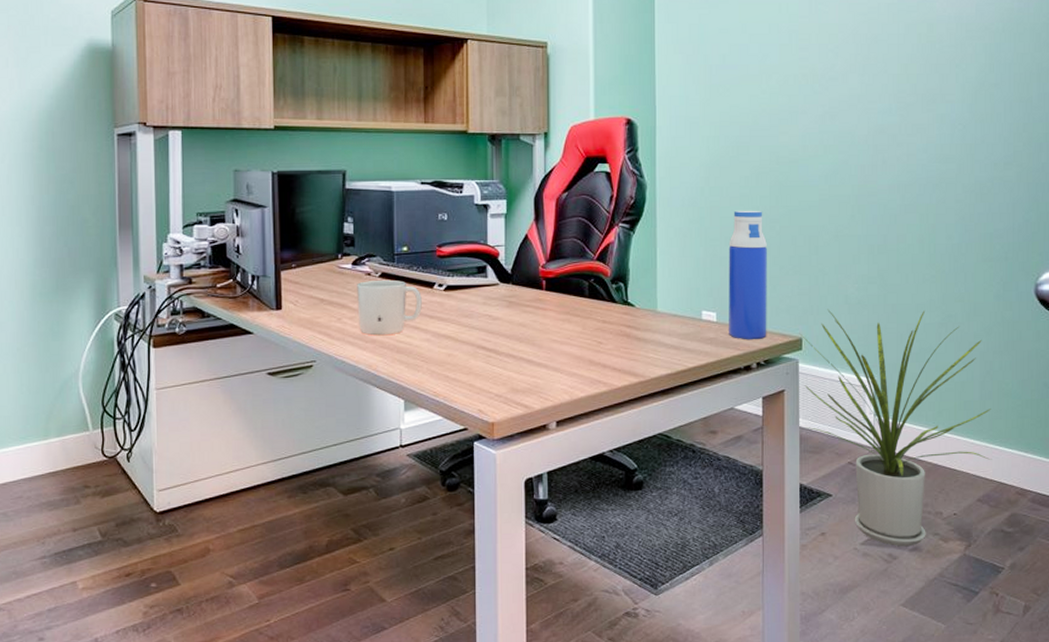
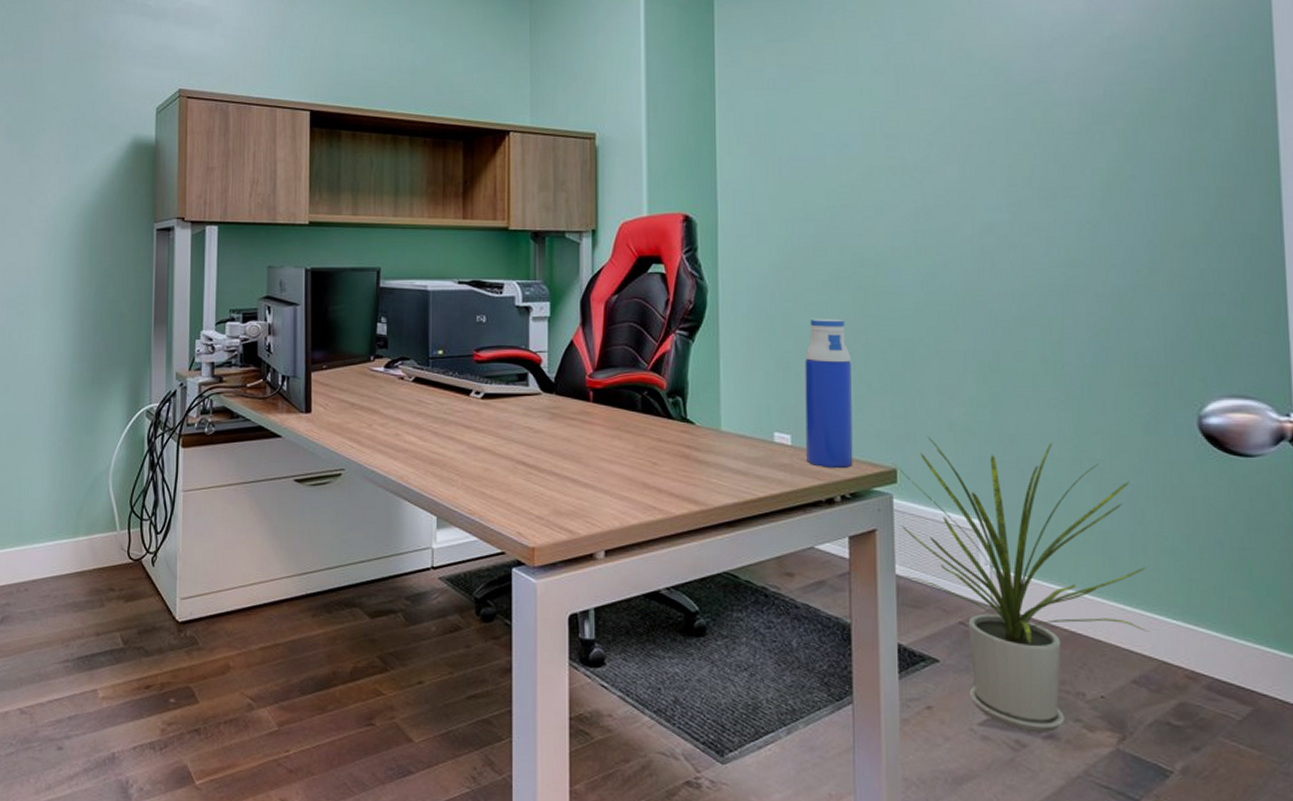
mug: present [357,279,422,336] -> none [389,384,457,445]

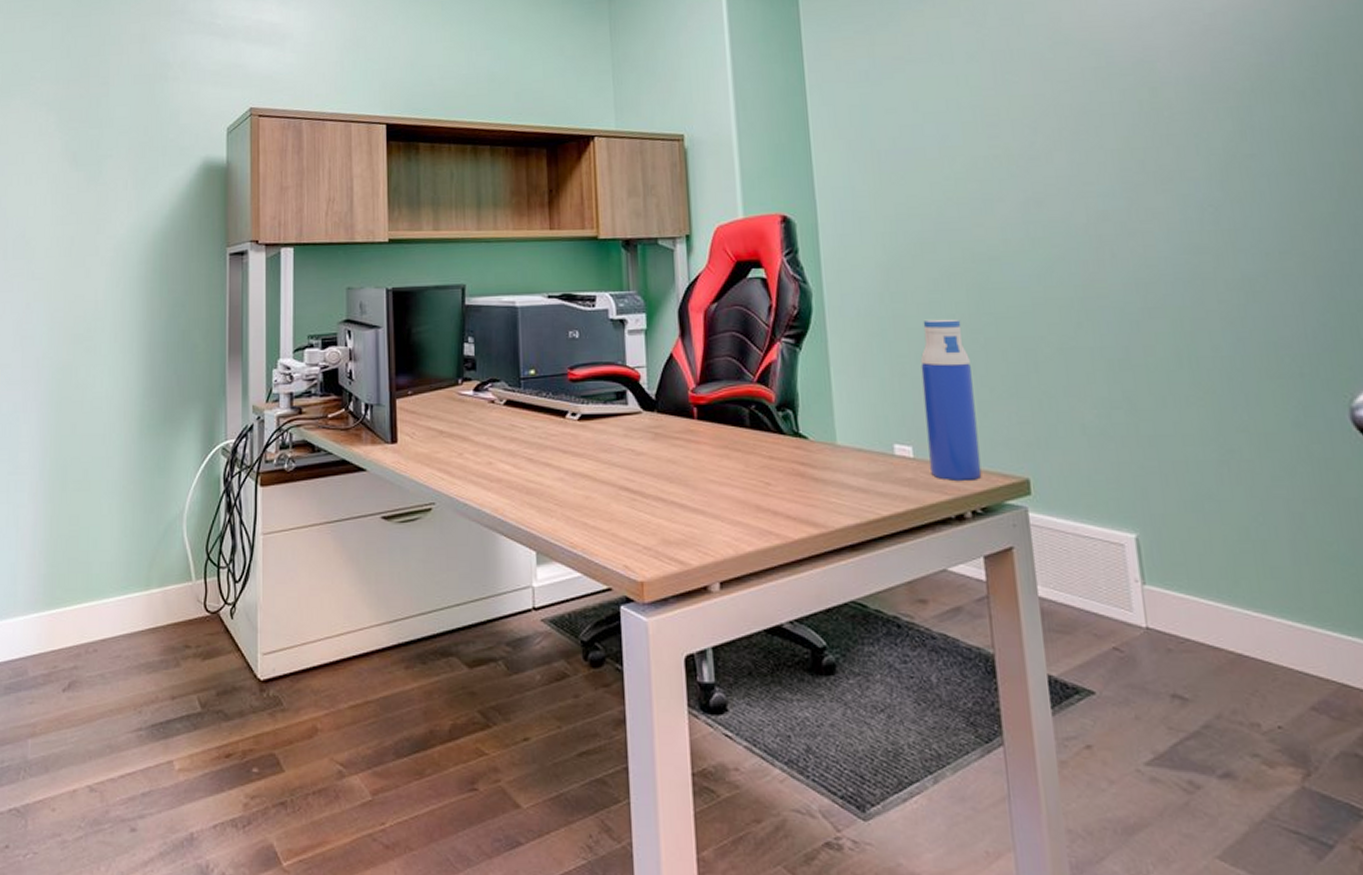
house plant: present [893,436,1150,733] -> none [1024,441,1324,772]

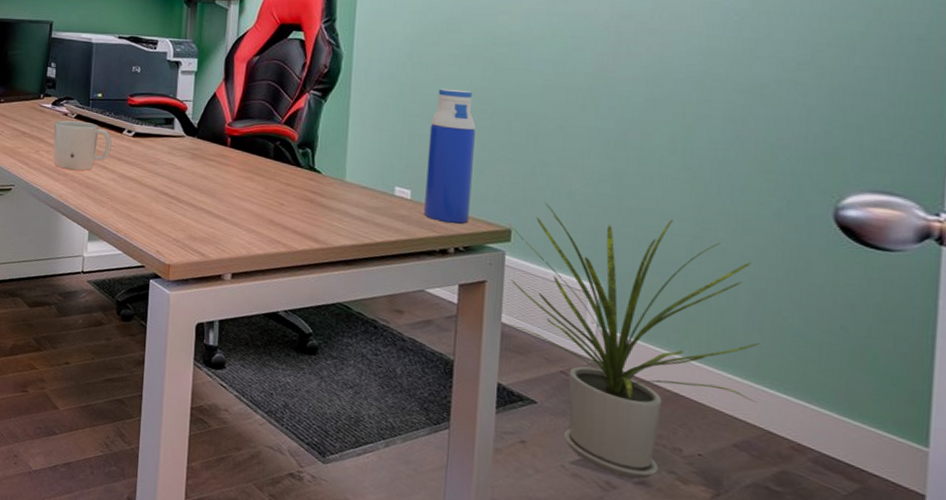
mug: none [479,407,553,474] -> present [53,120,112,172]
house plant: none [1024,441,1324,772] -> present [508,202,760,479]

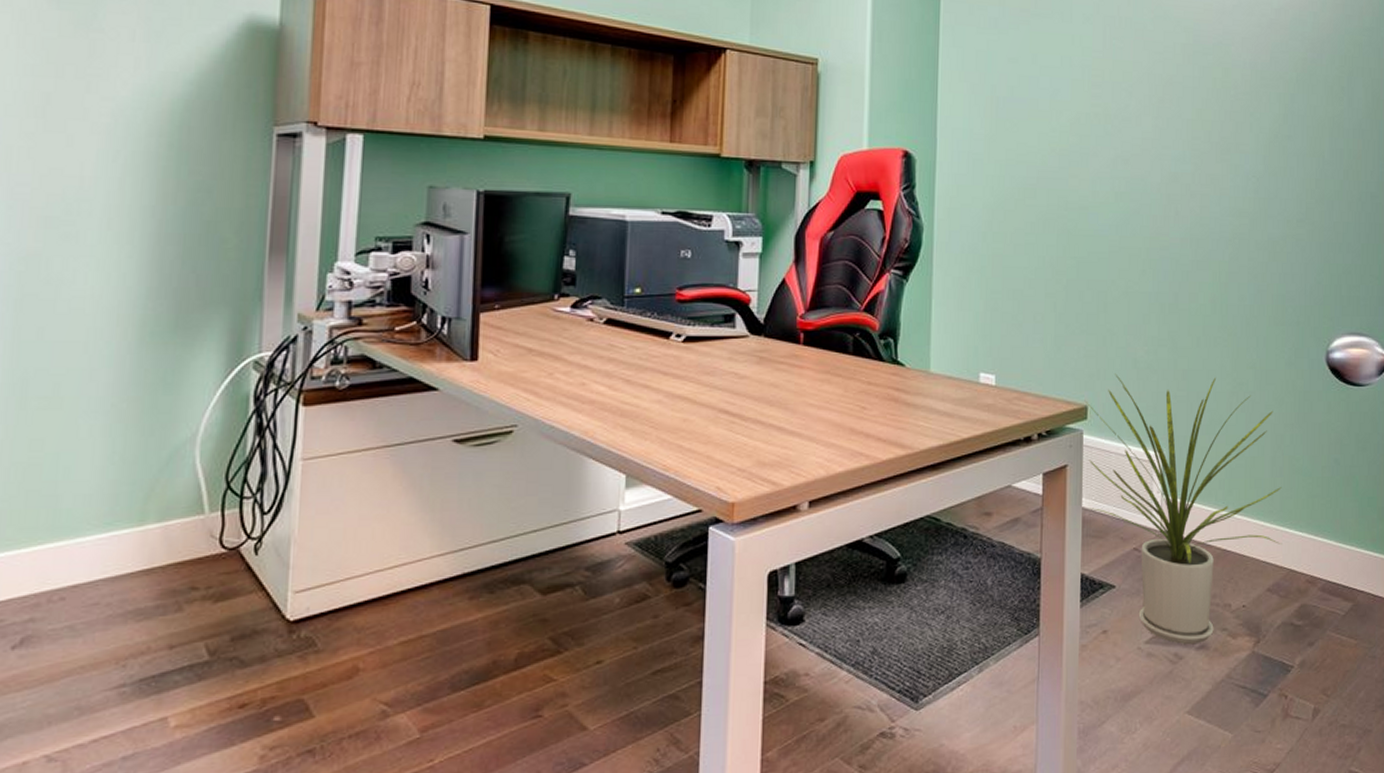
mug: present [53,120,112,172] -> none [573,327,655,395]
water bottle: present [424,88,476,225] -> none [1008,259,1053,408]

